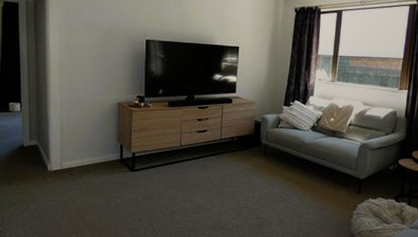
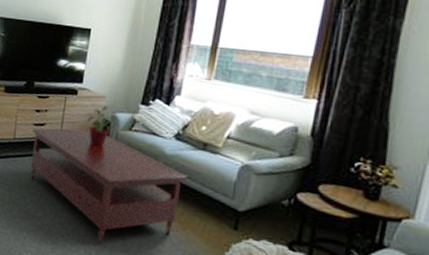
coffee table: none [196,130,323,223] -> present [30,128,188,245]
potted plant: none [241,110,266,144] -> present [86,106,117,147]

